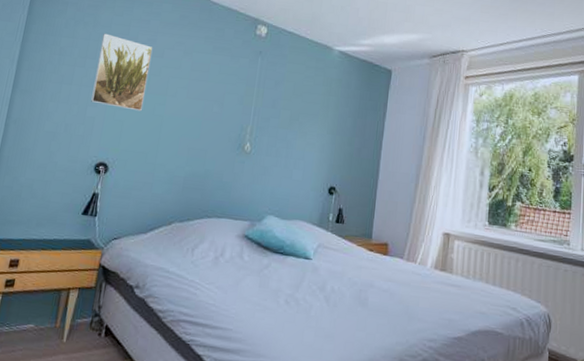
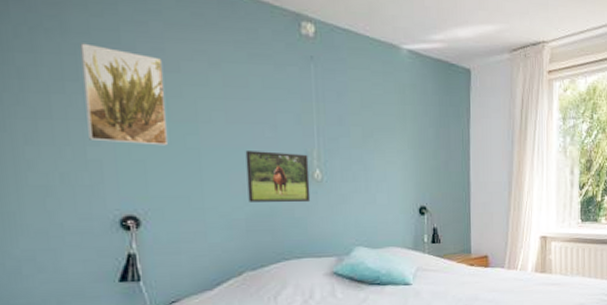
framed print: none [189,121,243,170] -> present [245,151,311,203]

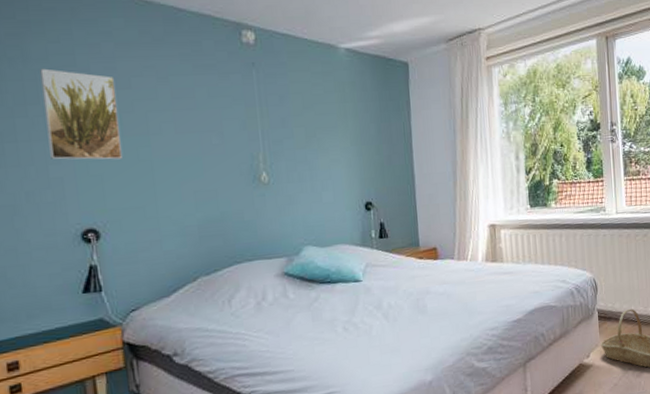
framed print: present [245,151,311,203] -> none [195,158,259,209]

